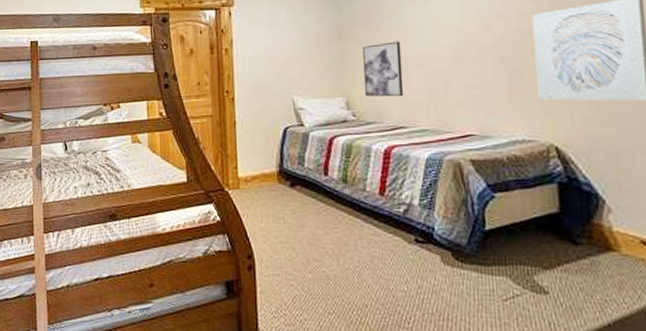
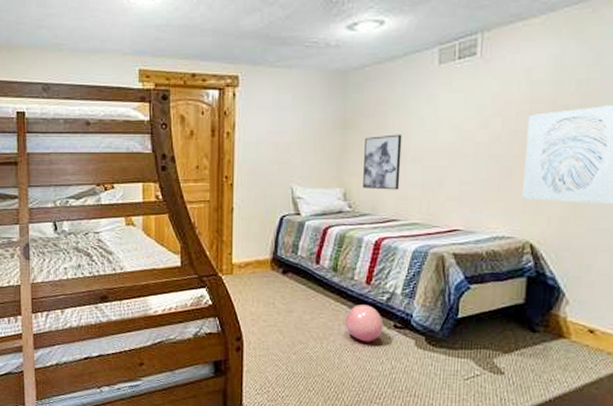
ball: none [360,218,404,259] -> present [344,304,384,342]

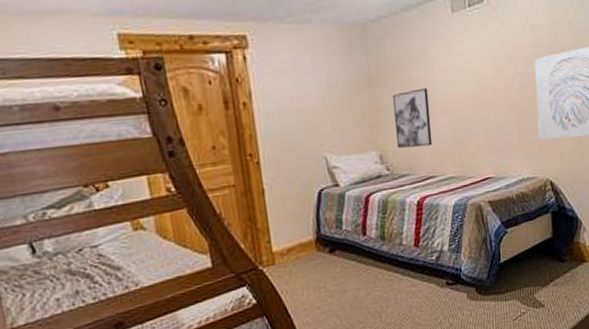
ball: present [344,304,384,342] -> none [399,268,437,307]

